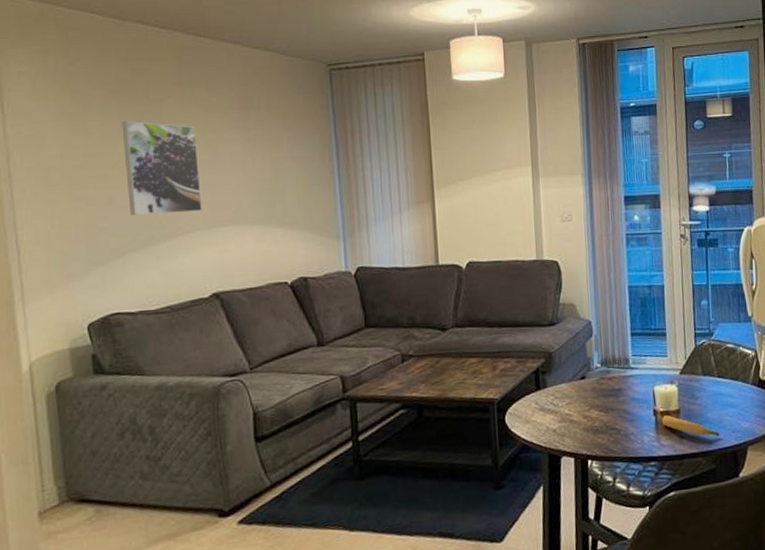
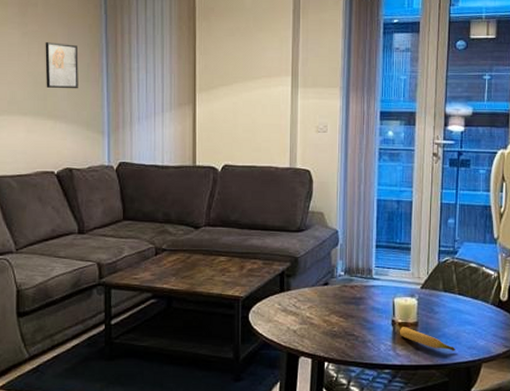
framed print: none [270,146,309,194] -> present [45,42,79,89]

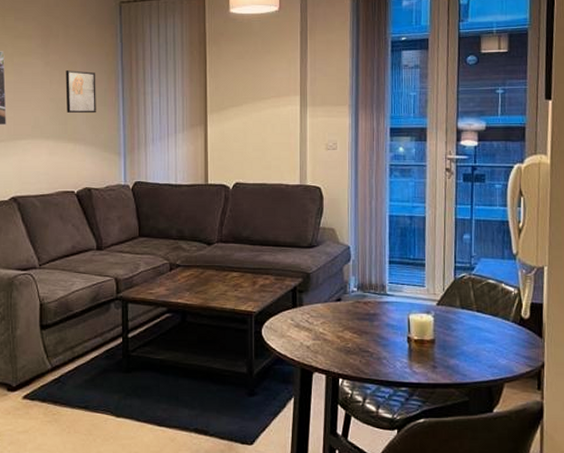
banana: present [399,327,455,351] -> none [415,344,475,370]

